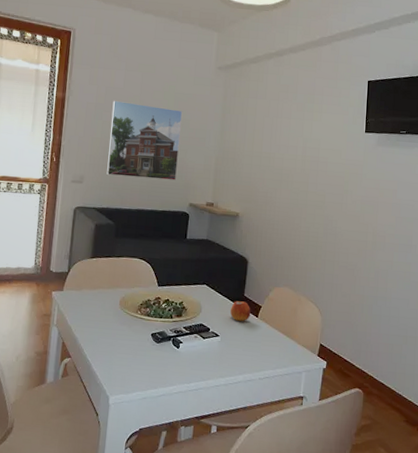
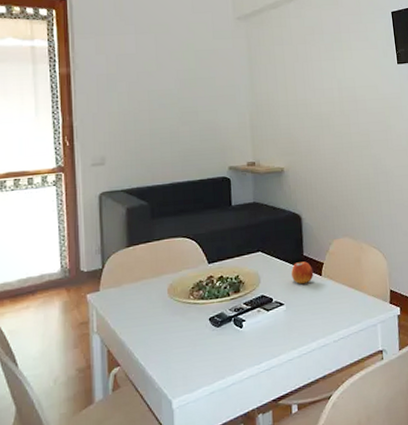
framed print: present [107,100,182,180] -> none [126,67,210,151]

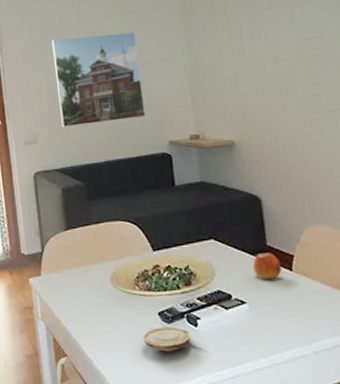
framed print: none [126,67,210,151] -> present [51,31,145,127]
wood slice: none [194,329,236,353] -> present [142,327,191,352]

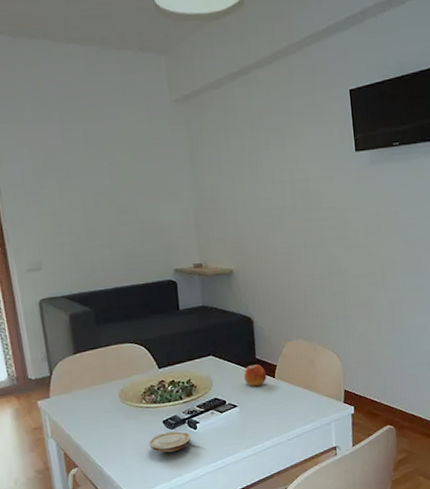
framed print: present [51,31,145,127] -> none [54,160,153,254]

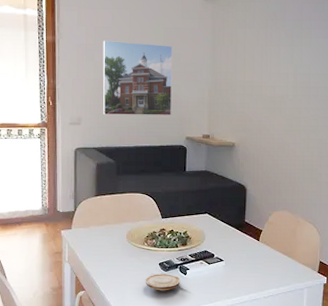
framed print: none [54,160,153,254] -> present [102,40,172,116]
apple: present [243,364,267,386] -> none [232,227,252,245]

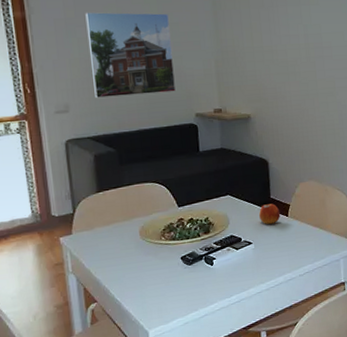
wood slice: present [145,274,180,291] -> none [167,267,208,288]
apple: none [232,227,252,245] -> present [258,203,281,224]

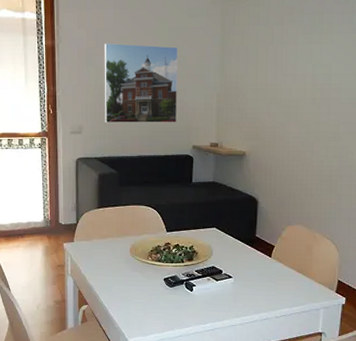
apple: present [258,203,281,224] -> none [241,242,264,262]

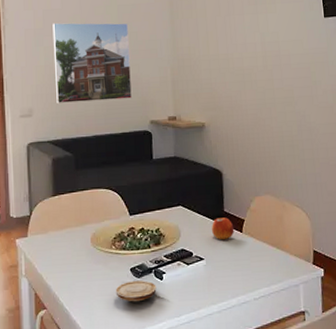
wood slice: none [149,289,186,308] -> present [115,280,157,302]
apple: none [241,242,264,262] -> present [211,217,235,240]

